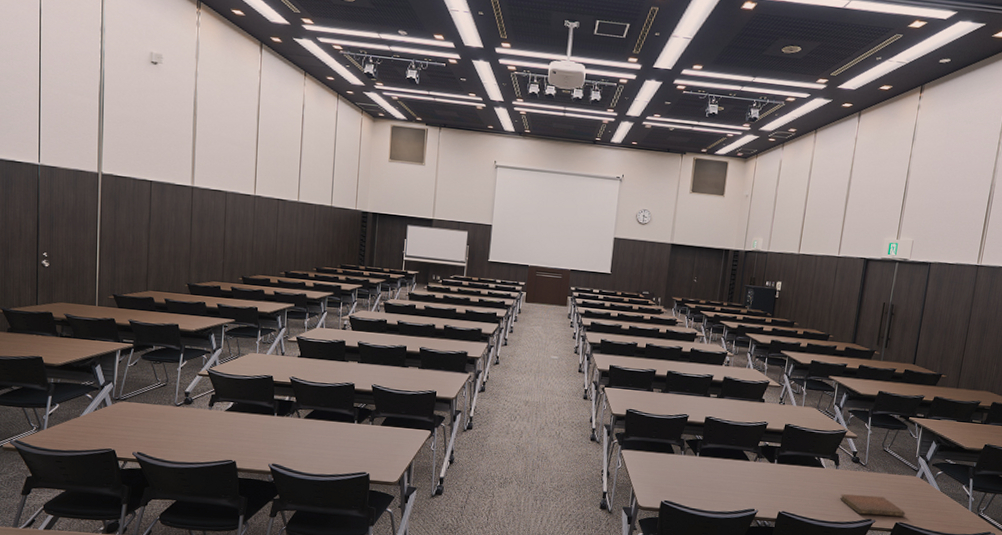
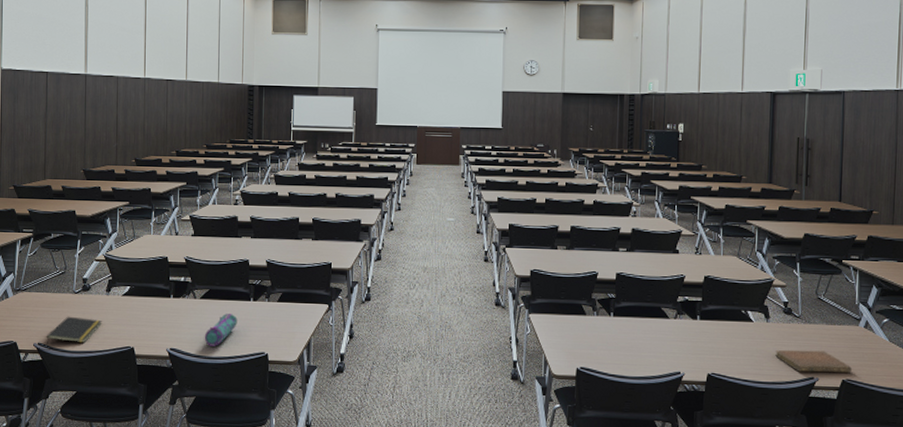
notepad: none [145,427,204,455] -> present [46,316,102,346]
pencil case: none [306,433,341,465] -> present [204,312,237,346]

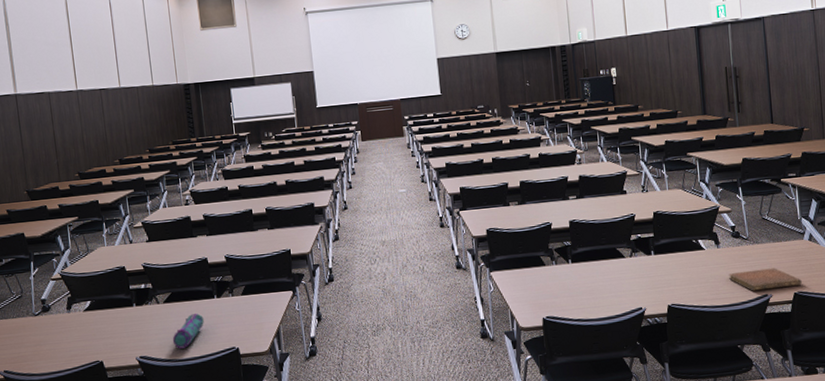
notepad: present [46,316,102,346] -> none [11,338,67,372]

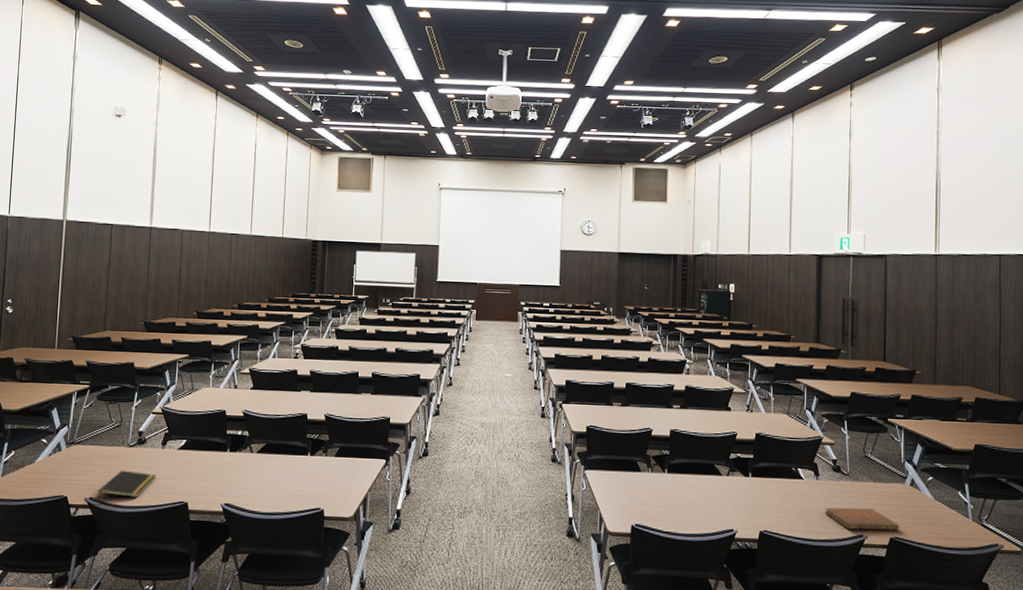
notepad: none [11,338,67,372] -> present [97,470,156,500]
pencil case: present [172,313,204,349] -> none [259,467,294,502]

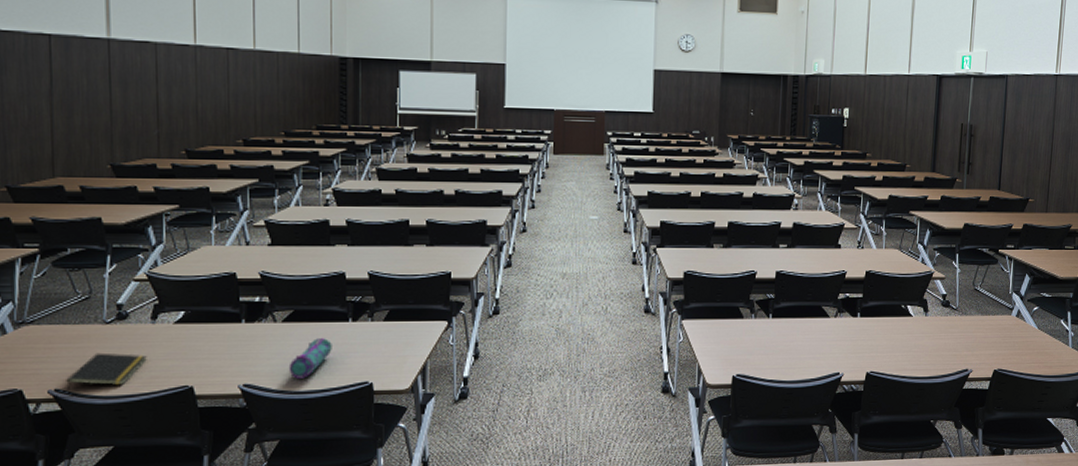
pencil case: none [259,467,294,502] -> present [288,337,332,379]
notebook: present [825,507,899,531] -> none [932,342,1003,365]

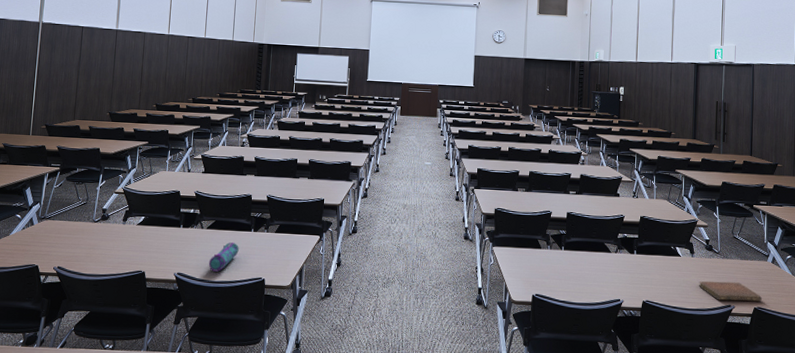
notepad: present [66,352,147,392] -> none [65,242,117,269]
notebook: none [932,342,1003,365] -> present [699,281,762,302]

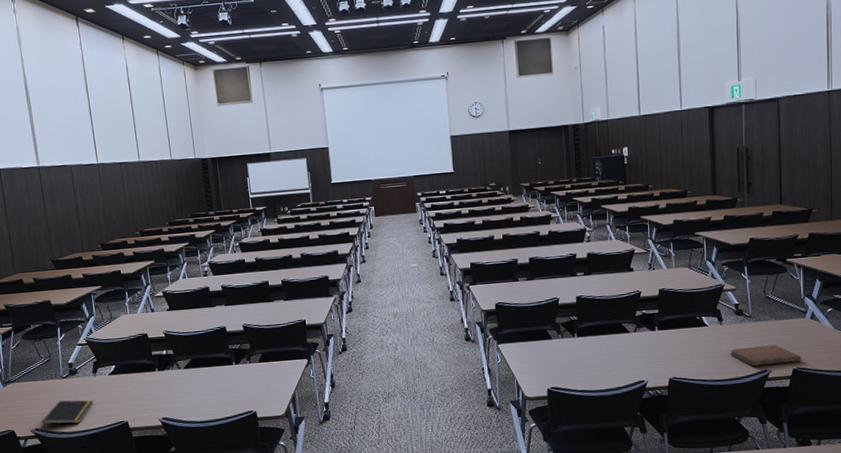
notepad: none [65,242,117,269] -> present [42,399,94,430]
pencil case: present [208,241,239,272] -> none [193,378,223,411]

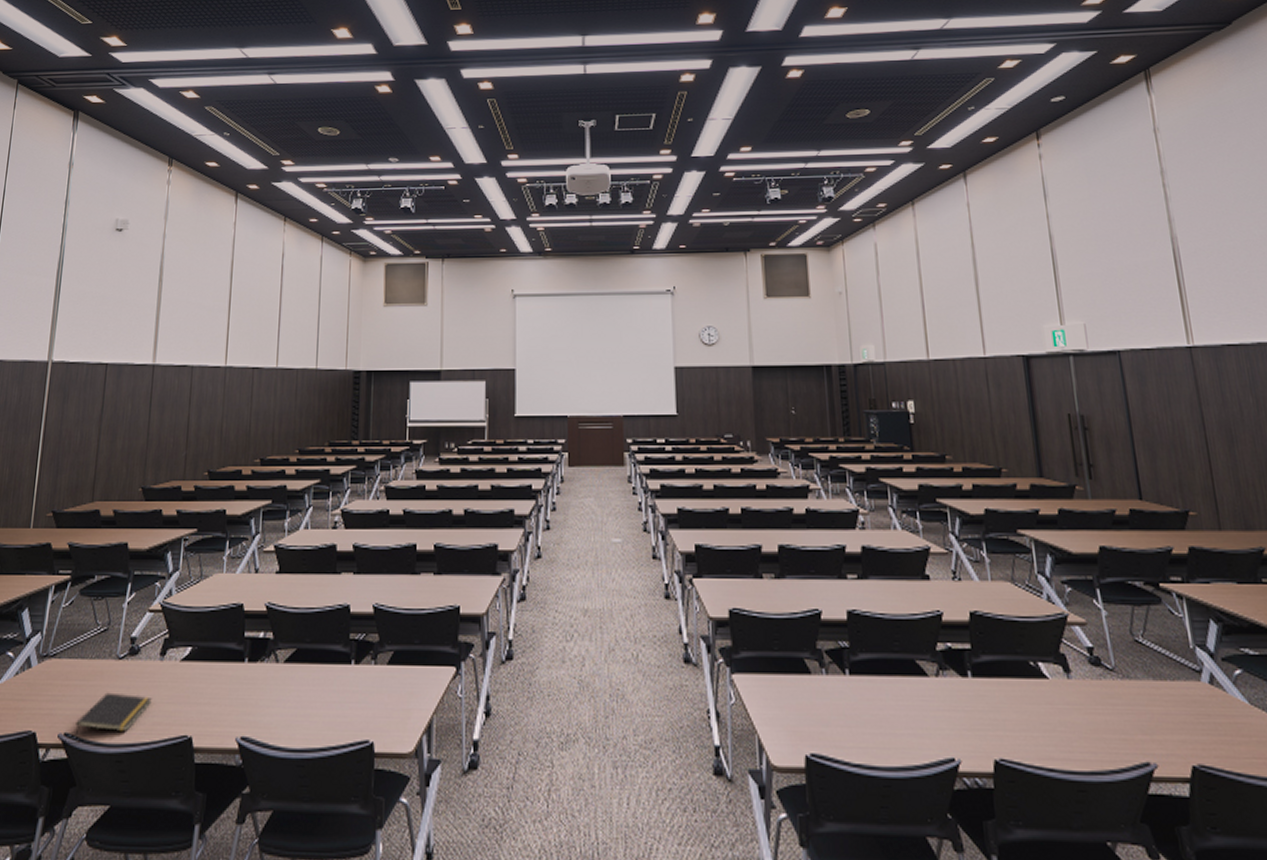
notebook: present [730,344,801,367] -> none [1087,720,1204,756]

